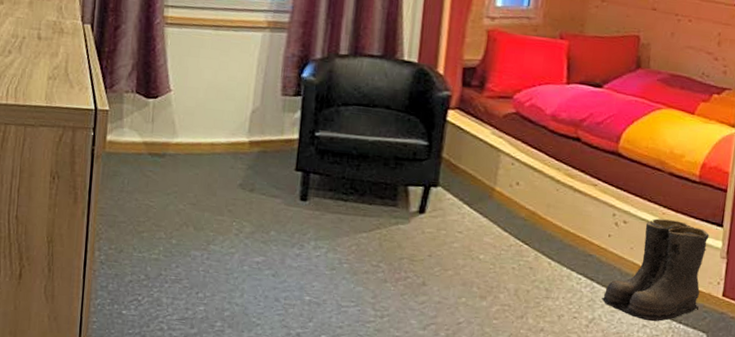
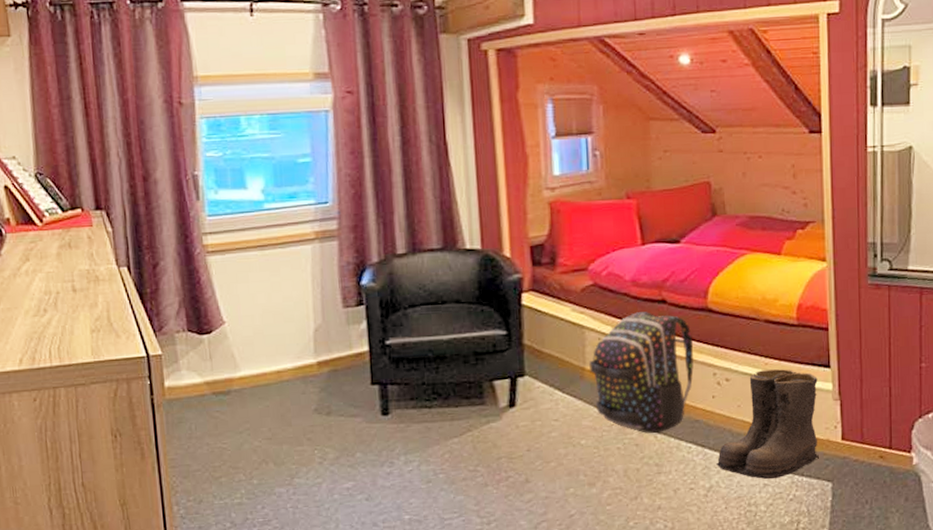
backpack: none [499,145,599,260] -> present [589,312,695,433]

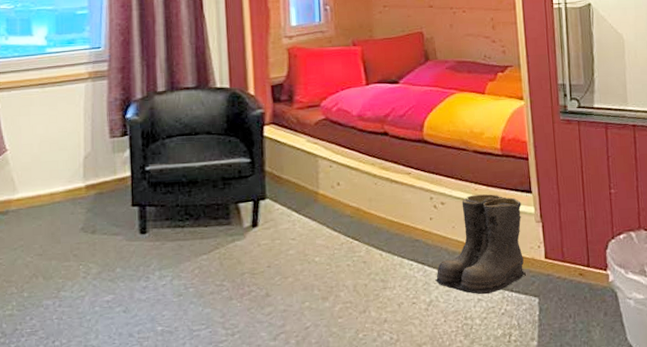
backpack: present [589,312,695,433] -> none [322,143,414,252]

